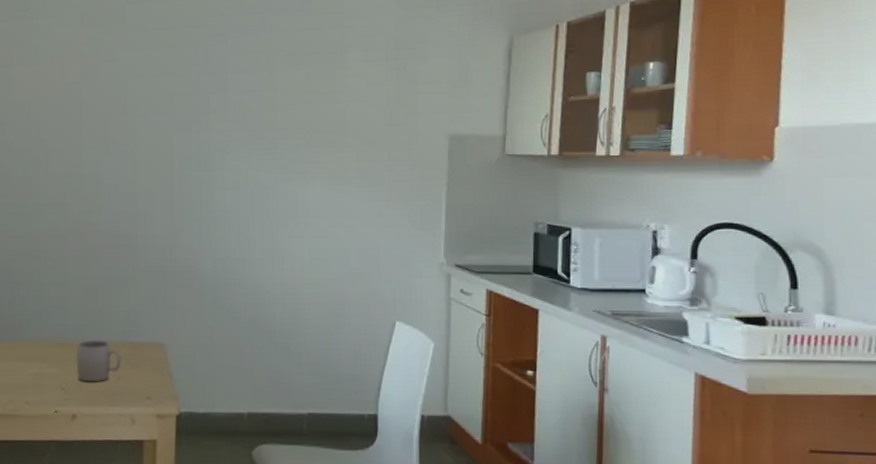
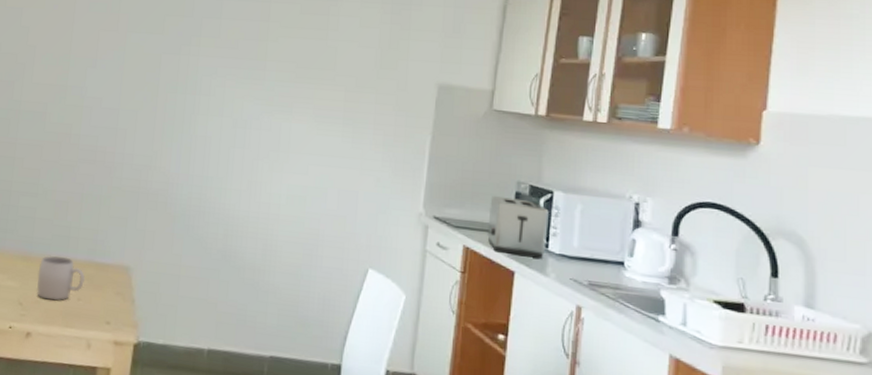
toaster: none [509,238,568,294] -> present [487,195,549,259]

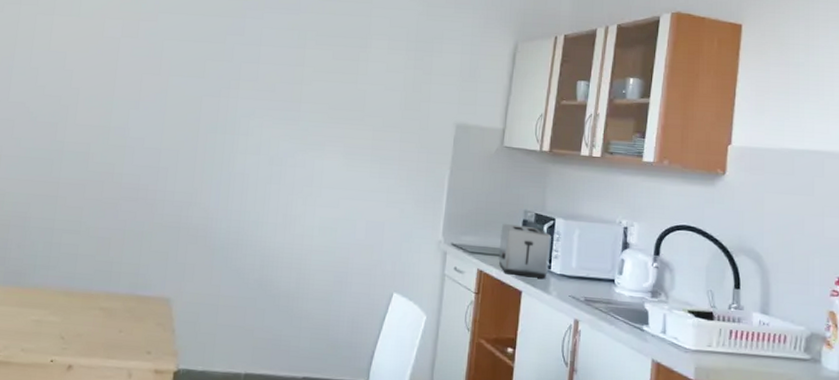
mug: present [36,255,85,301] -> none [78,289,126,334]

